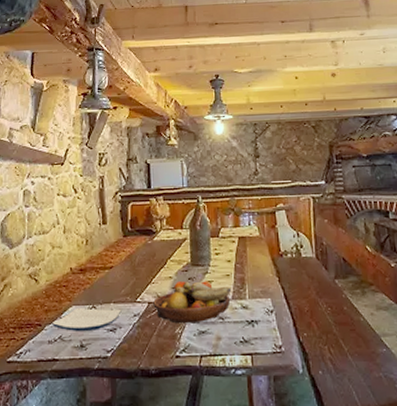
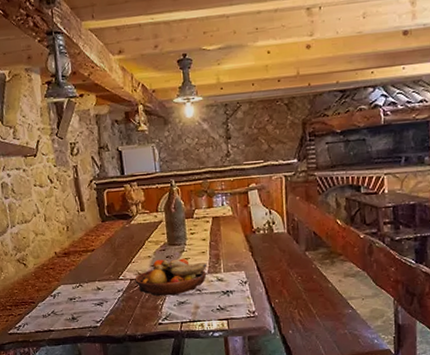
plate: present [52,307,122,331] -> none [44,286,106,307]

